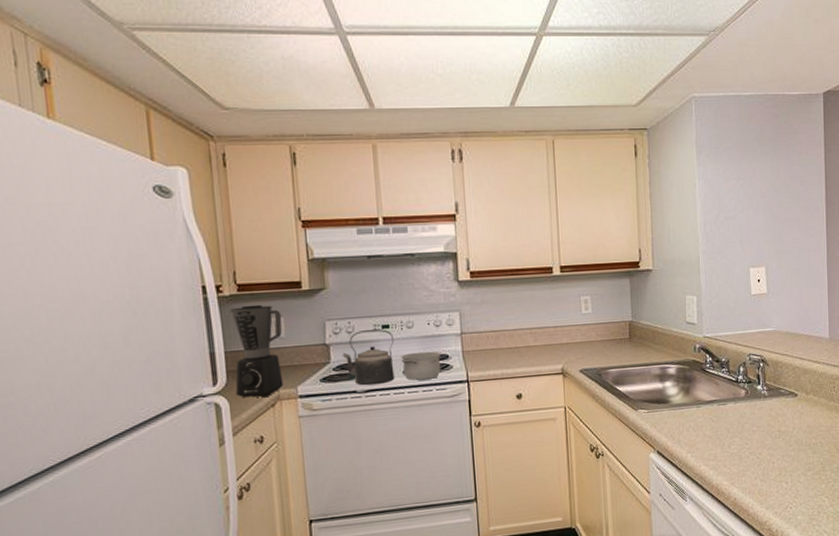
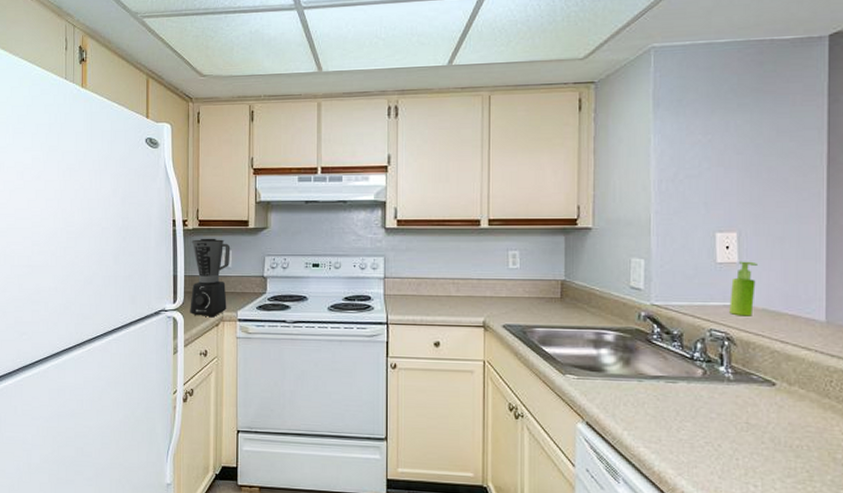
kettle: present [343,329,395,386] -> none [277,267,323,318]
cooking pot: present [400,351,442,381] -> none [327,291,364,318]
soap dispenser: none [762,291,781,340] -> present [729,261,757,316]

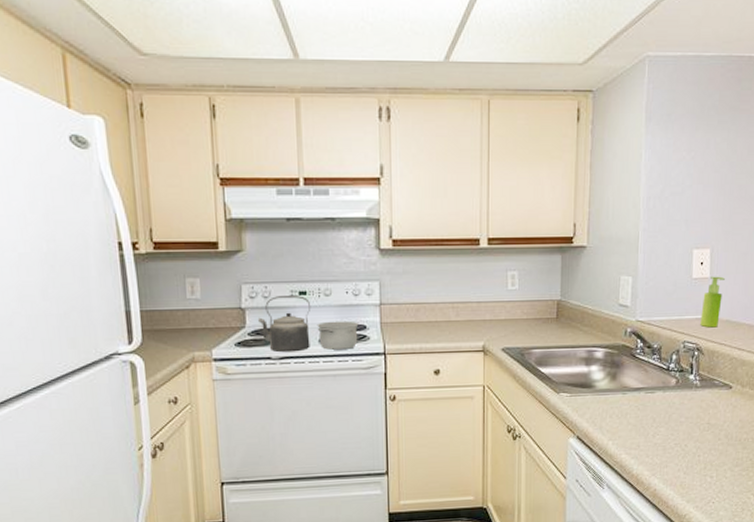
blender: present [190,238,231,318] -> none [145,264,198,359]
kettle: none [277,267,323,318] -> present [258,296,312,353]
cooking pot: none [327,291,364,318] -> present [317,321,359,351]

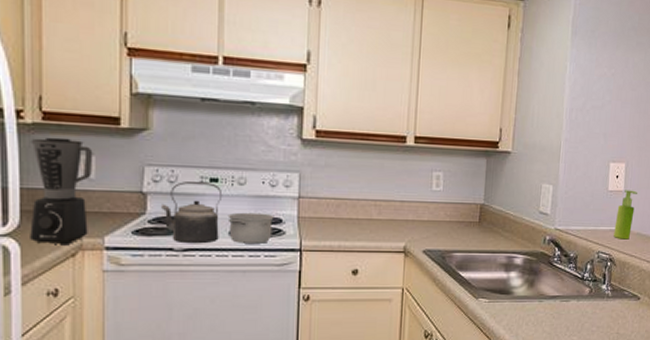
blender: none [145,264,198,359] -> present [30,137,93,246]

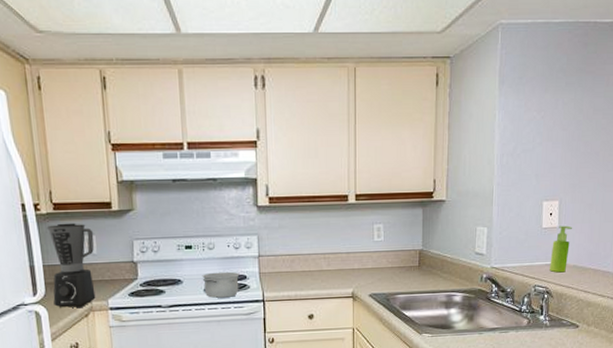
kettle: present [162,181,223,244] -> none [149,249,197,302]

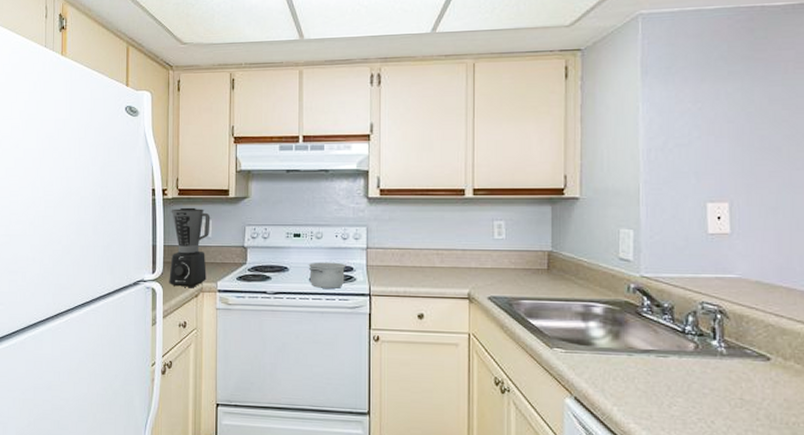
soap dispenser: present [550,225,572,273] -> none [722,232,750,289]

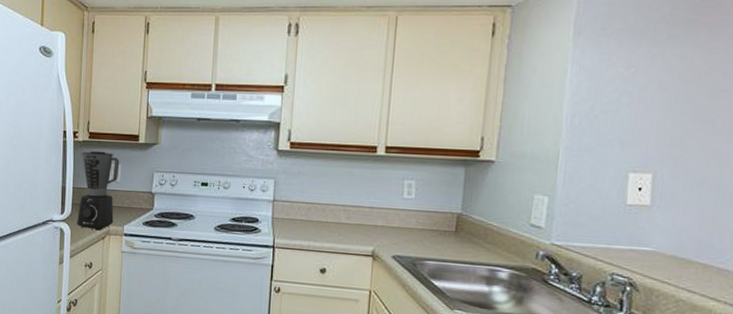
cooking pot: present [308,262,346,290] -> none [214,211,252,239]

